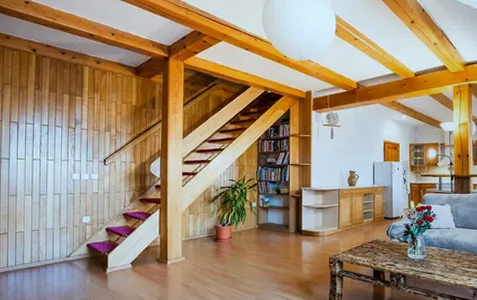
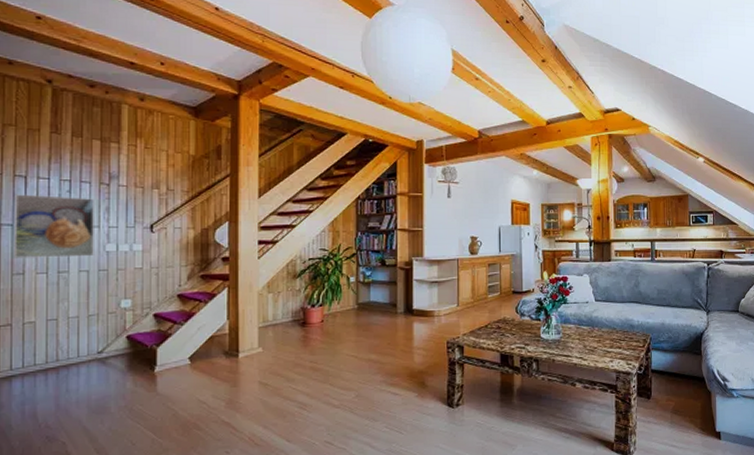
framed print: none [10,135,64,184] -> present [14,194,94,258]

